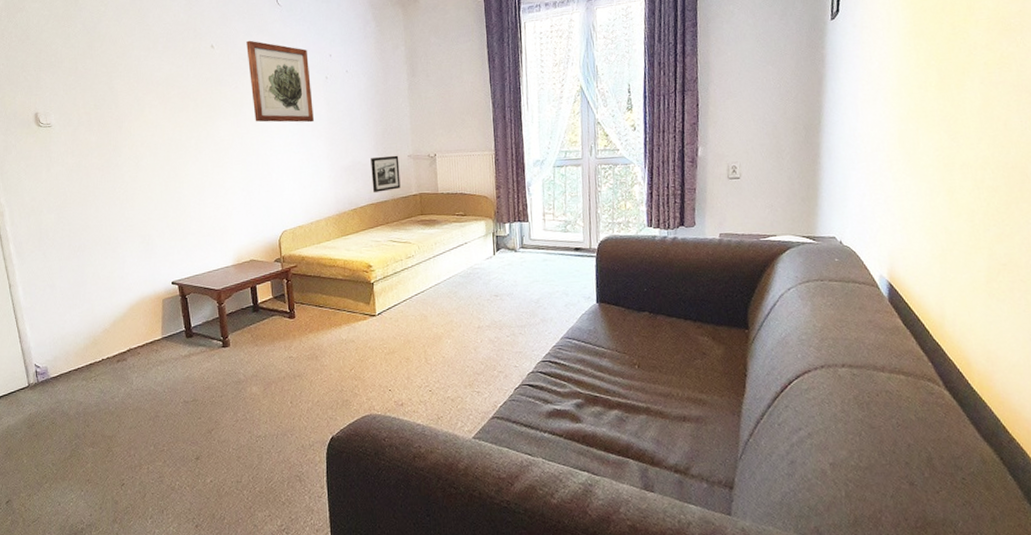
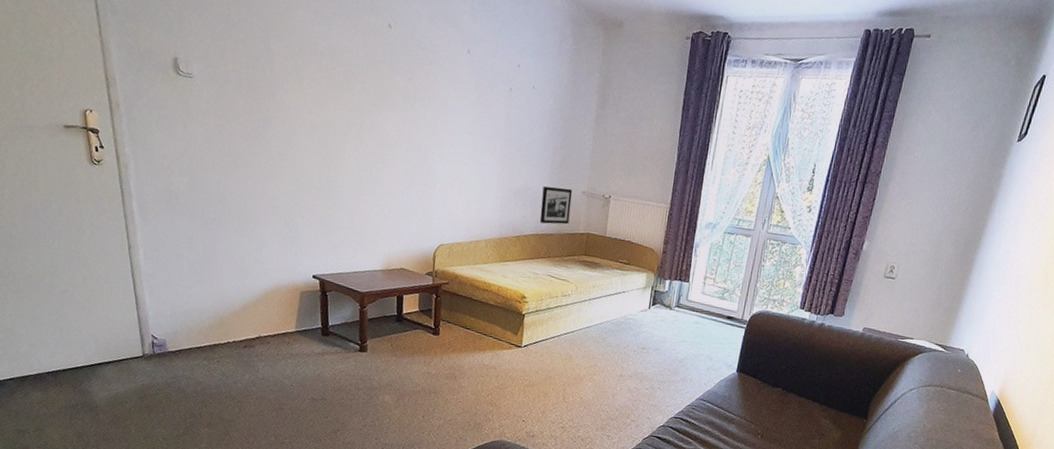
wall art: present [246,40,314,123] -> none [426,28,495,136]

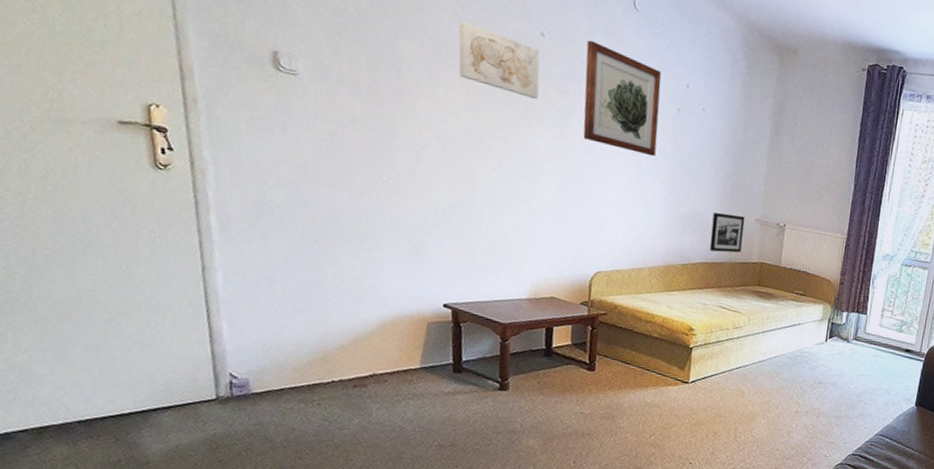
wall art: none [319,18,388,87] -> present [458,20,540,99]
wall art: none [426,28,495,136] -> present [583,40,661,157]

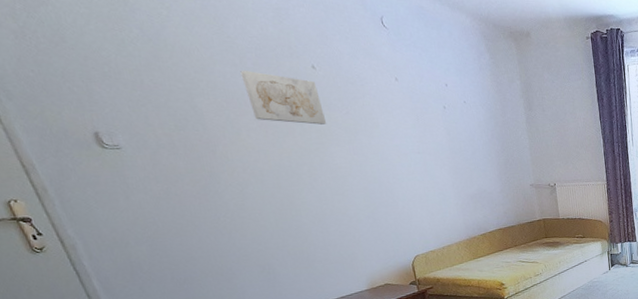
wall art: present [583,40,661,157] -> none [352,63,436,152]
picture frame: present [709,213,745,253] -> none [495,184,526,218]

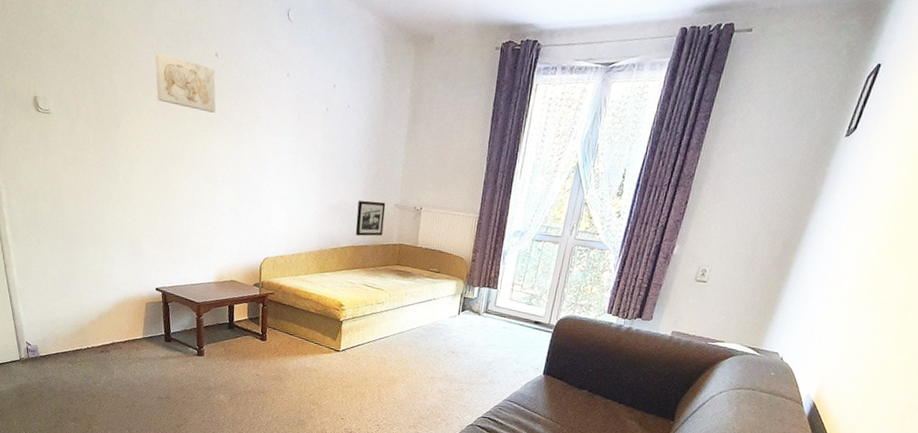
picture frame: none [495,184,526,218] -> present [355,201,386,236]

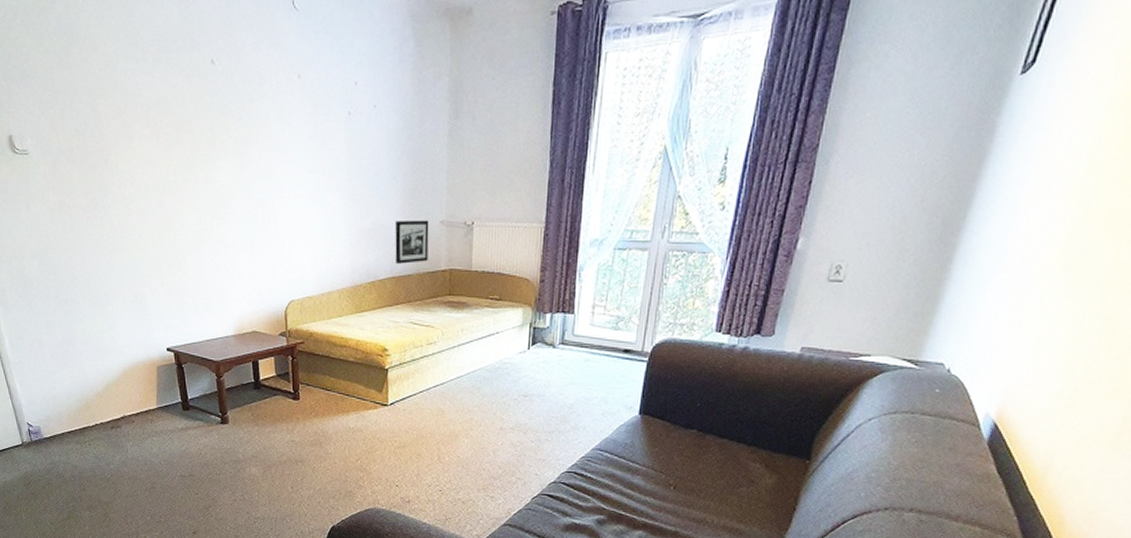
wall art: present [154,51,216,113] -> none [141,66,218,132]

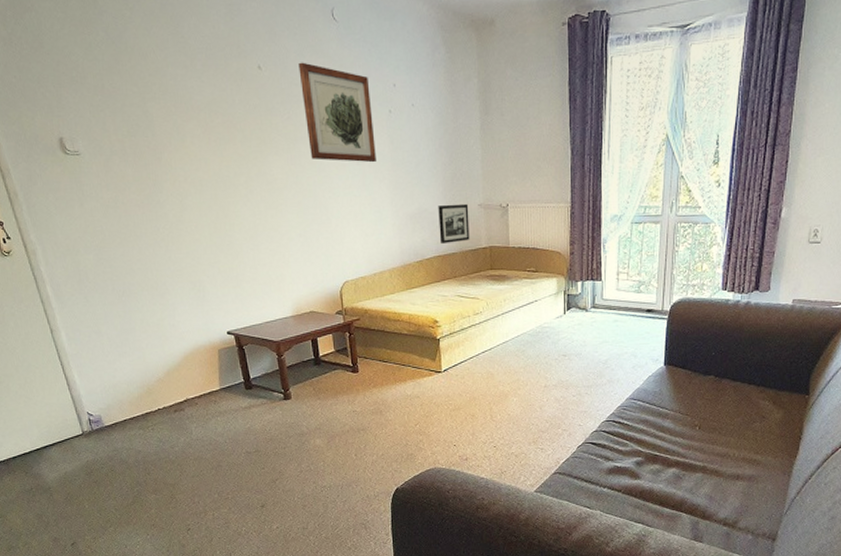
wall art: none [254,56,331,171] -> present [298,62,376,163]

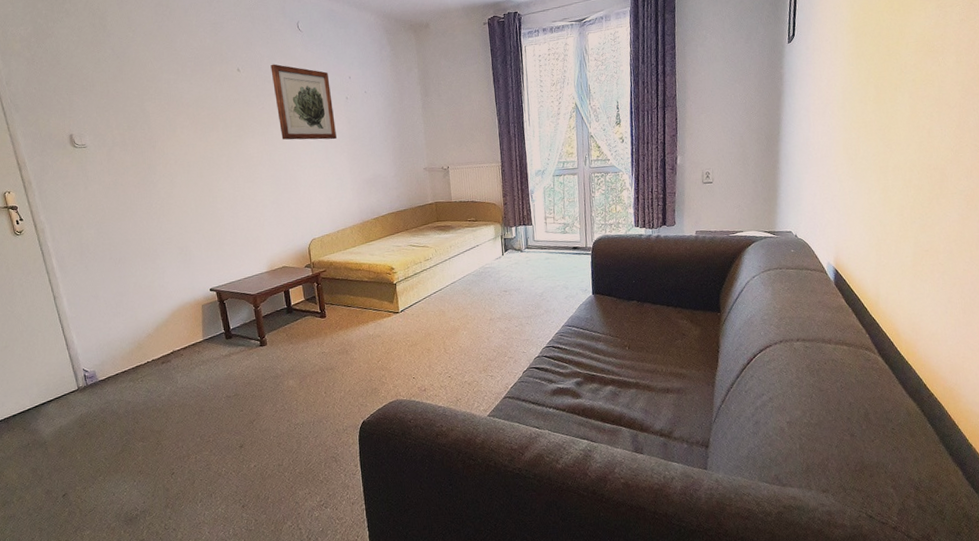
picture frame: present [438,203,470,244] -> none [390,168,418,202]

